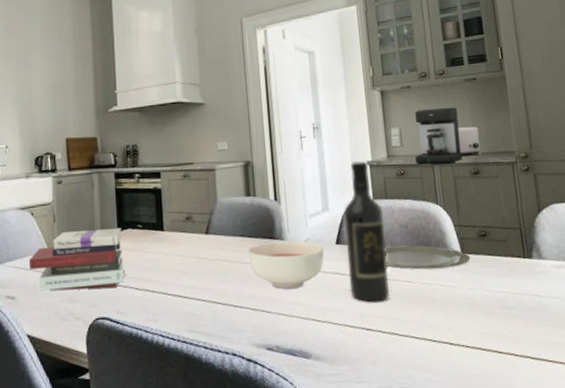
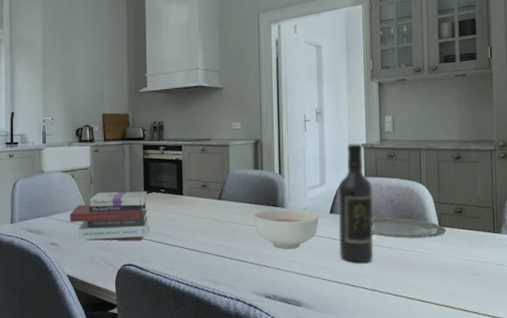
coffee maker: present [415,107,463,164] -> none [405,99,447,149]
toaster: present [458,127,480,156] -> none [444,117,464,143]

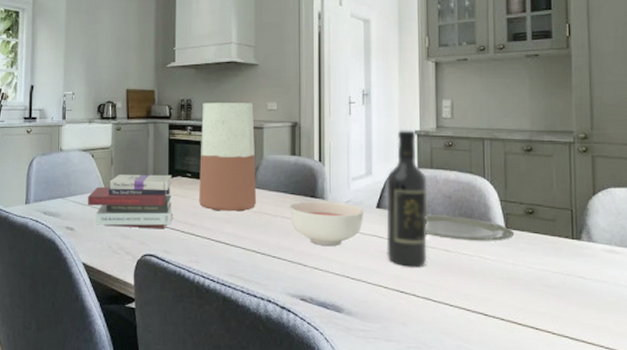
vase: none [172,123,225,222] -> present [199,103,257,212]

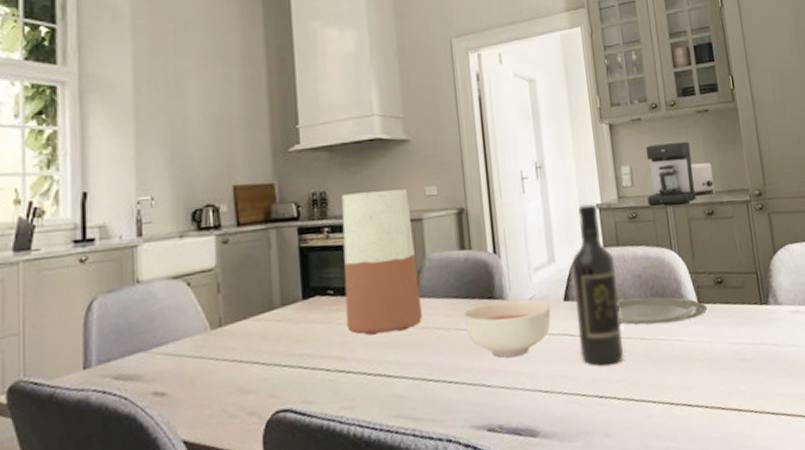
books: present [88,174,174,228] -> none [185,295,314,382]
coffee maker: none [465,82,516,139] -> present [646,141,697,206]
toaster: none [513,104,537,133] -> present [691,163,714,196]

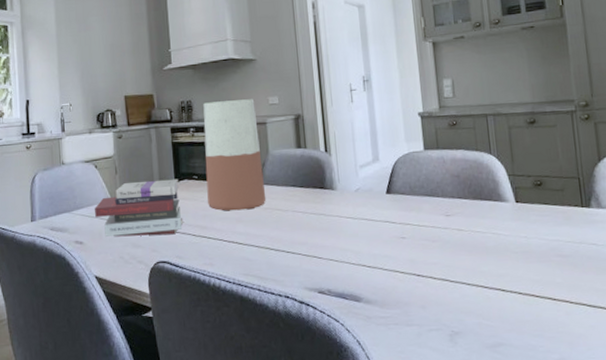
books: none [185,295,314,382] -> present [95,178,184,237]
bowl: present [463,299,551,357] -> none [299,190,375,236]
wine bottle: present [572,204,624,366] -> none [394,112,441,250]
plate: present [617,296,708,325] -> none [435,194,525,219]
coffee maker: present [646,141,697,206] -> none [468,56,518,114]
toaster: present [691,163,714,196] -> none [513,75,537,106]

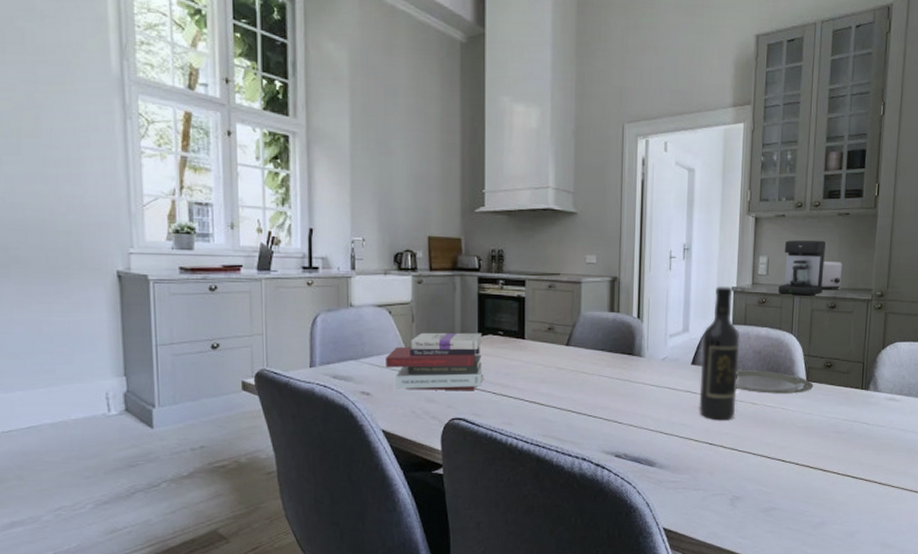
vase: present [203,99,266,211] -> none [512,254,573,371]
wine bottle: none [394,112,441,250] -> present [699,286,740,420]
plate: none [435,194,525,219] -> present [736,369,814,394]
coffee maker: none [468,56,518,114] -> present [778,240,826,296]
toaster: none [513,75,537,106] -> present [821,261,843,290]

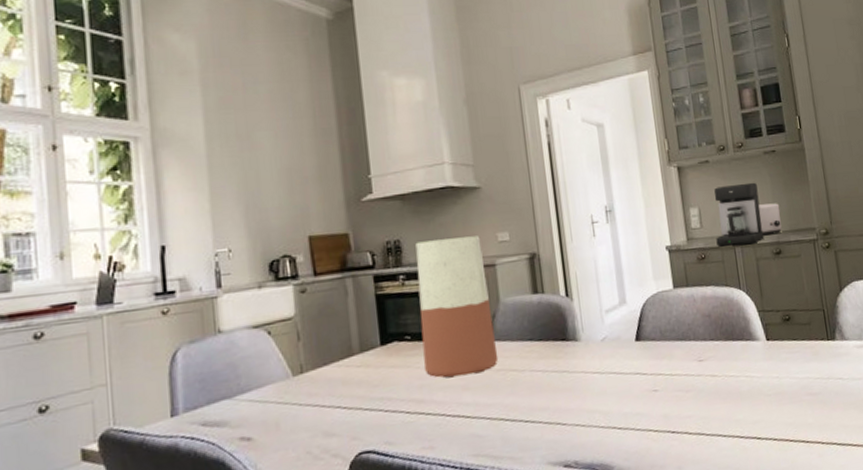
books: present [386,332,484,390] -> none [268,341,394,427]
vase: none [512,254,573,371] -> present [415,236,499,378]
wine bottle: present [699,286,740,420] -> none [642,246,695,402]
plate: present [736,369,814,394] -> none [687,334,776,363]

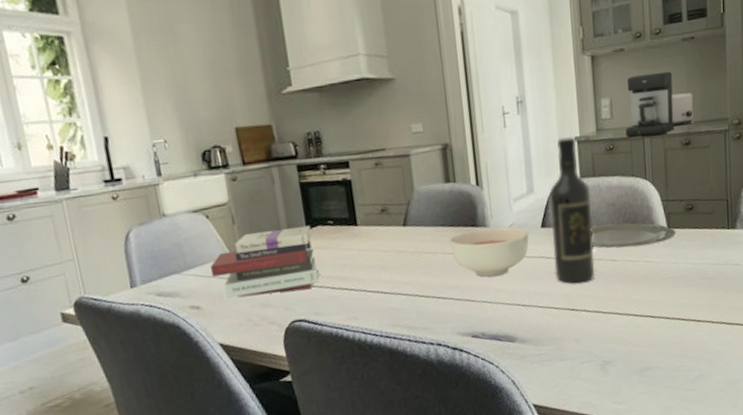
books: none [268,341,394,427] -> present [211,225,320,298]
vase: present [415,236,499,378] -> none [334,127,413,259]
bowl: none [538,340,623,397] -> present [449,227,529,277]
wine bottle: none [642,246,695,402] -> present [549,137,595,284]
plate: none [687,334,776,363] -> present [591,222,676,248]

